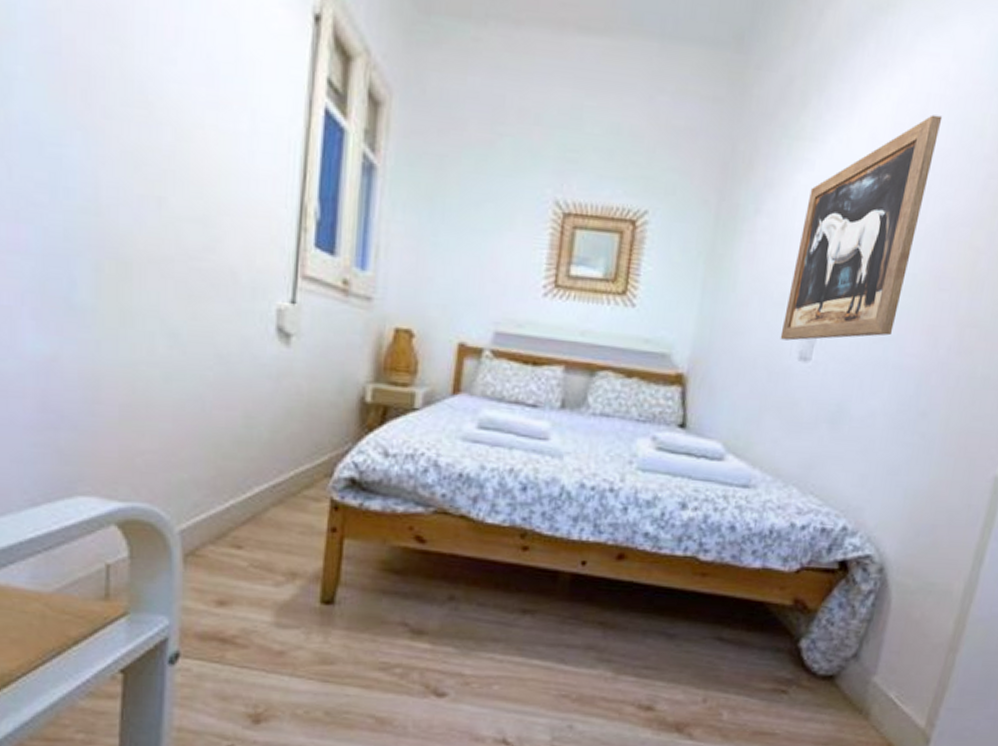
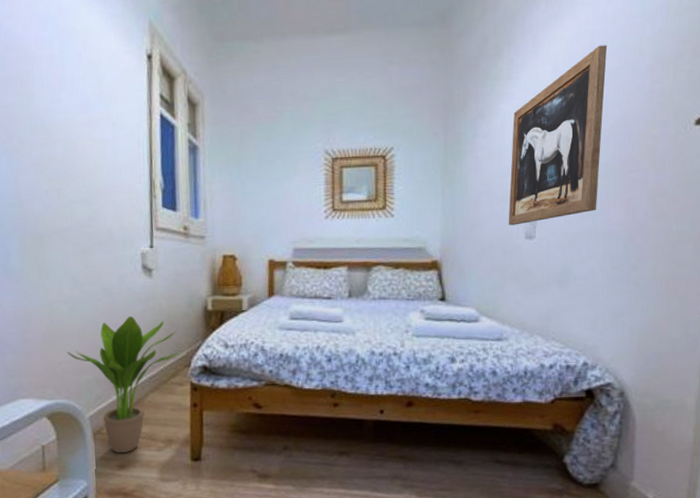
potted plant: none [155,397,321,585] -> present [68,316,181,453]

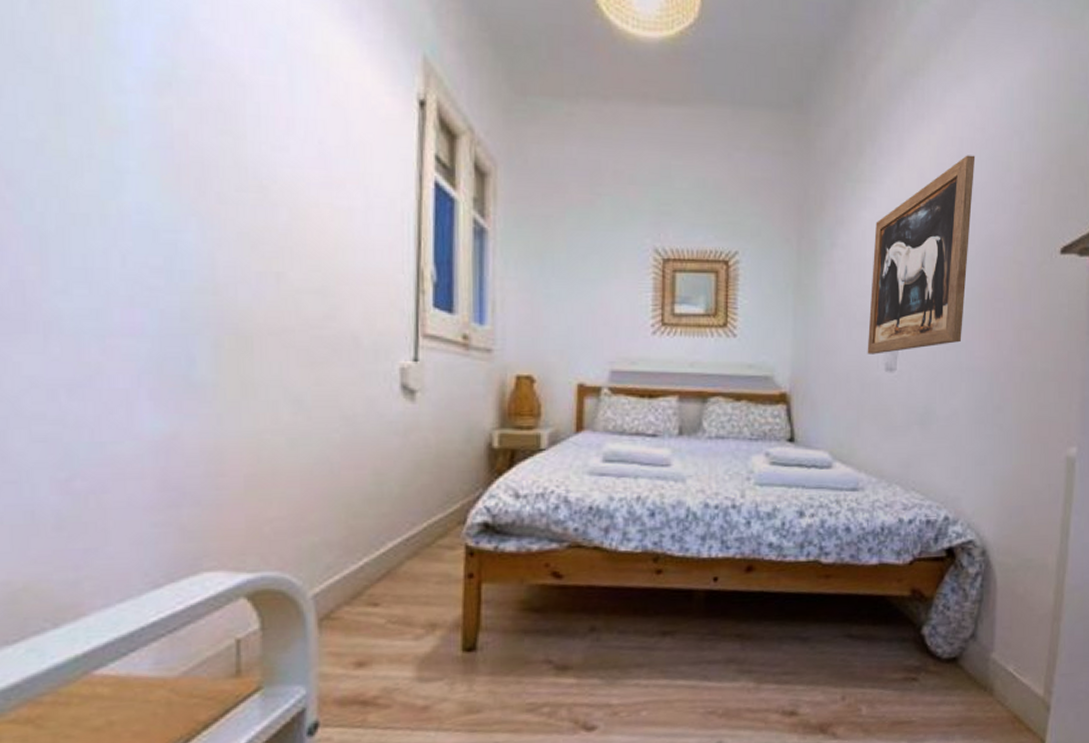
potted plant: present [68,316,181,453] -> none [283,454,453,645]

